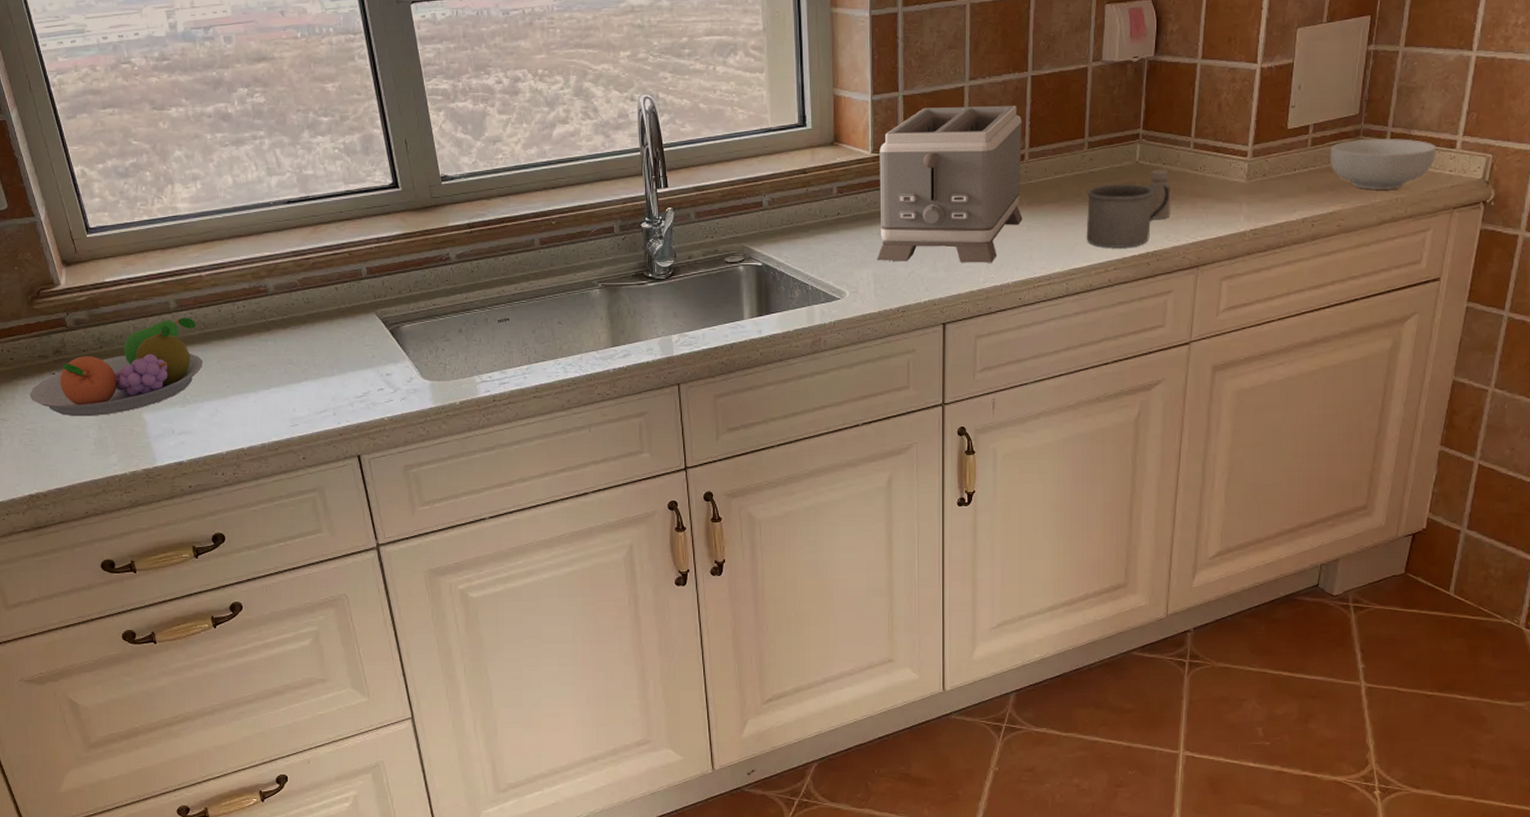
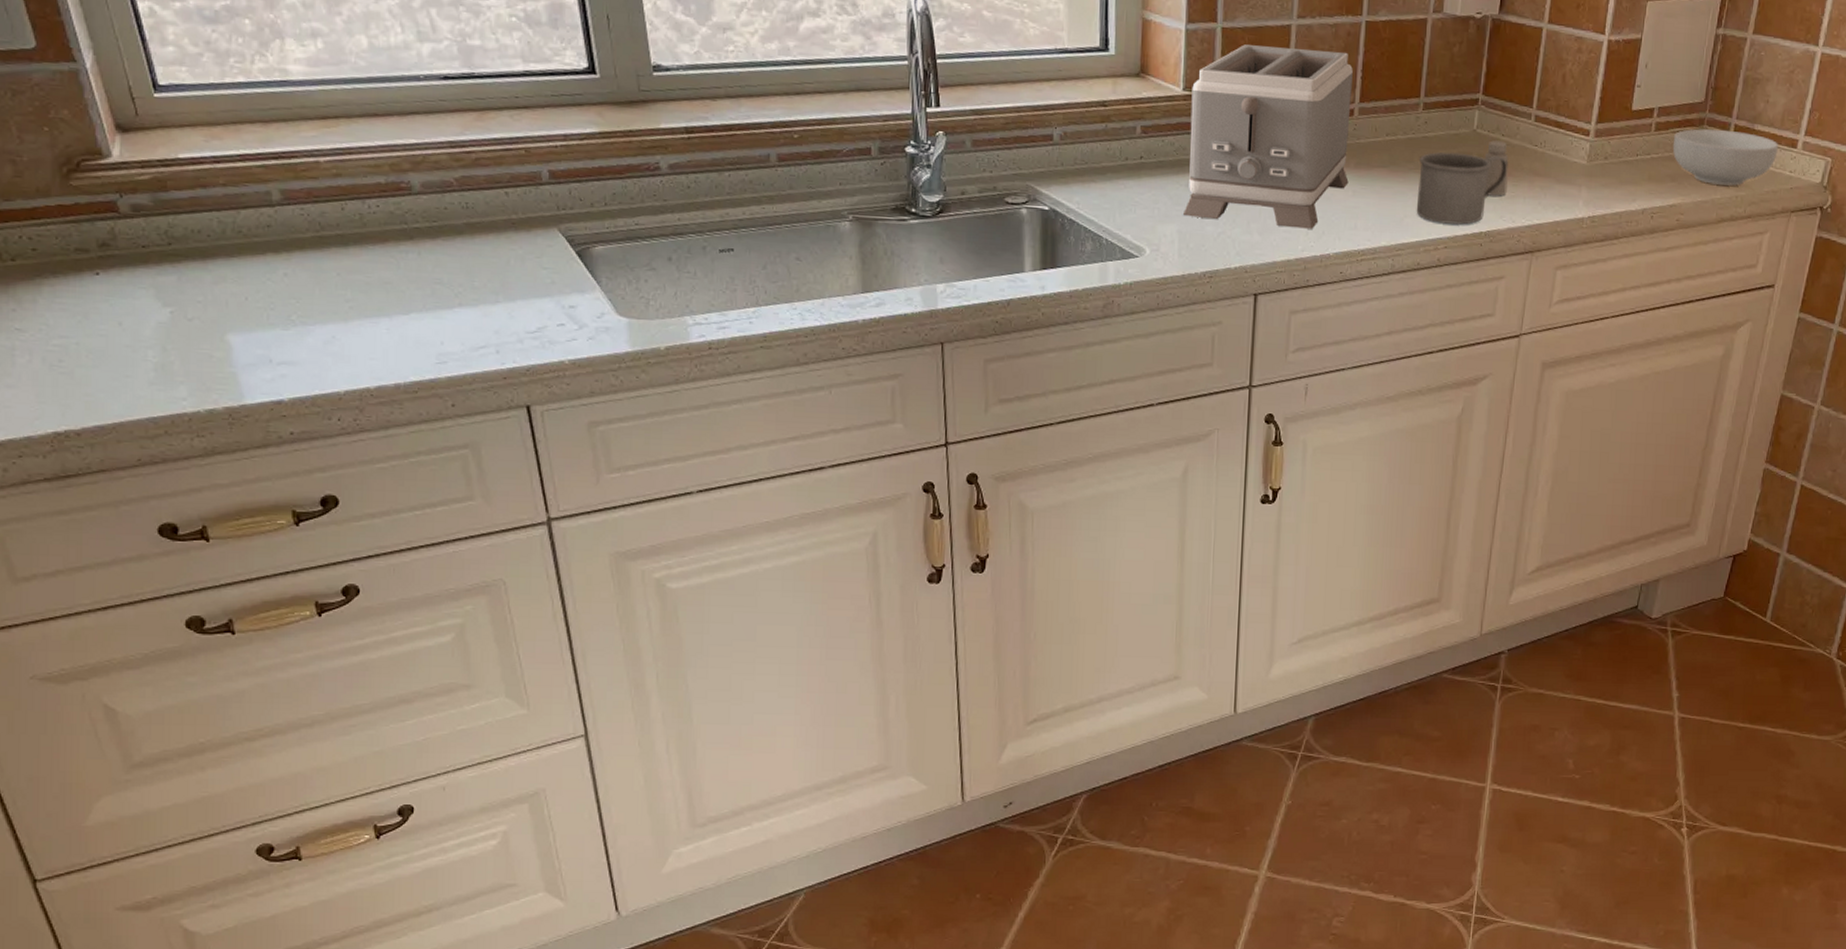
fruit bowl: present [29,317,203,417] -> none [60,213,316,334]

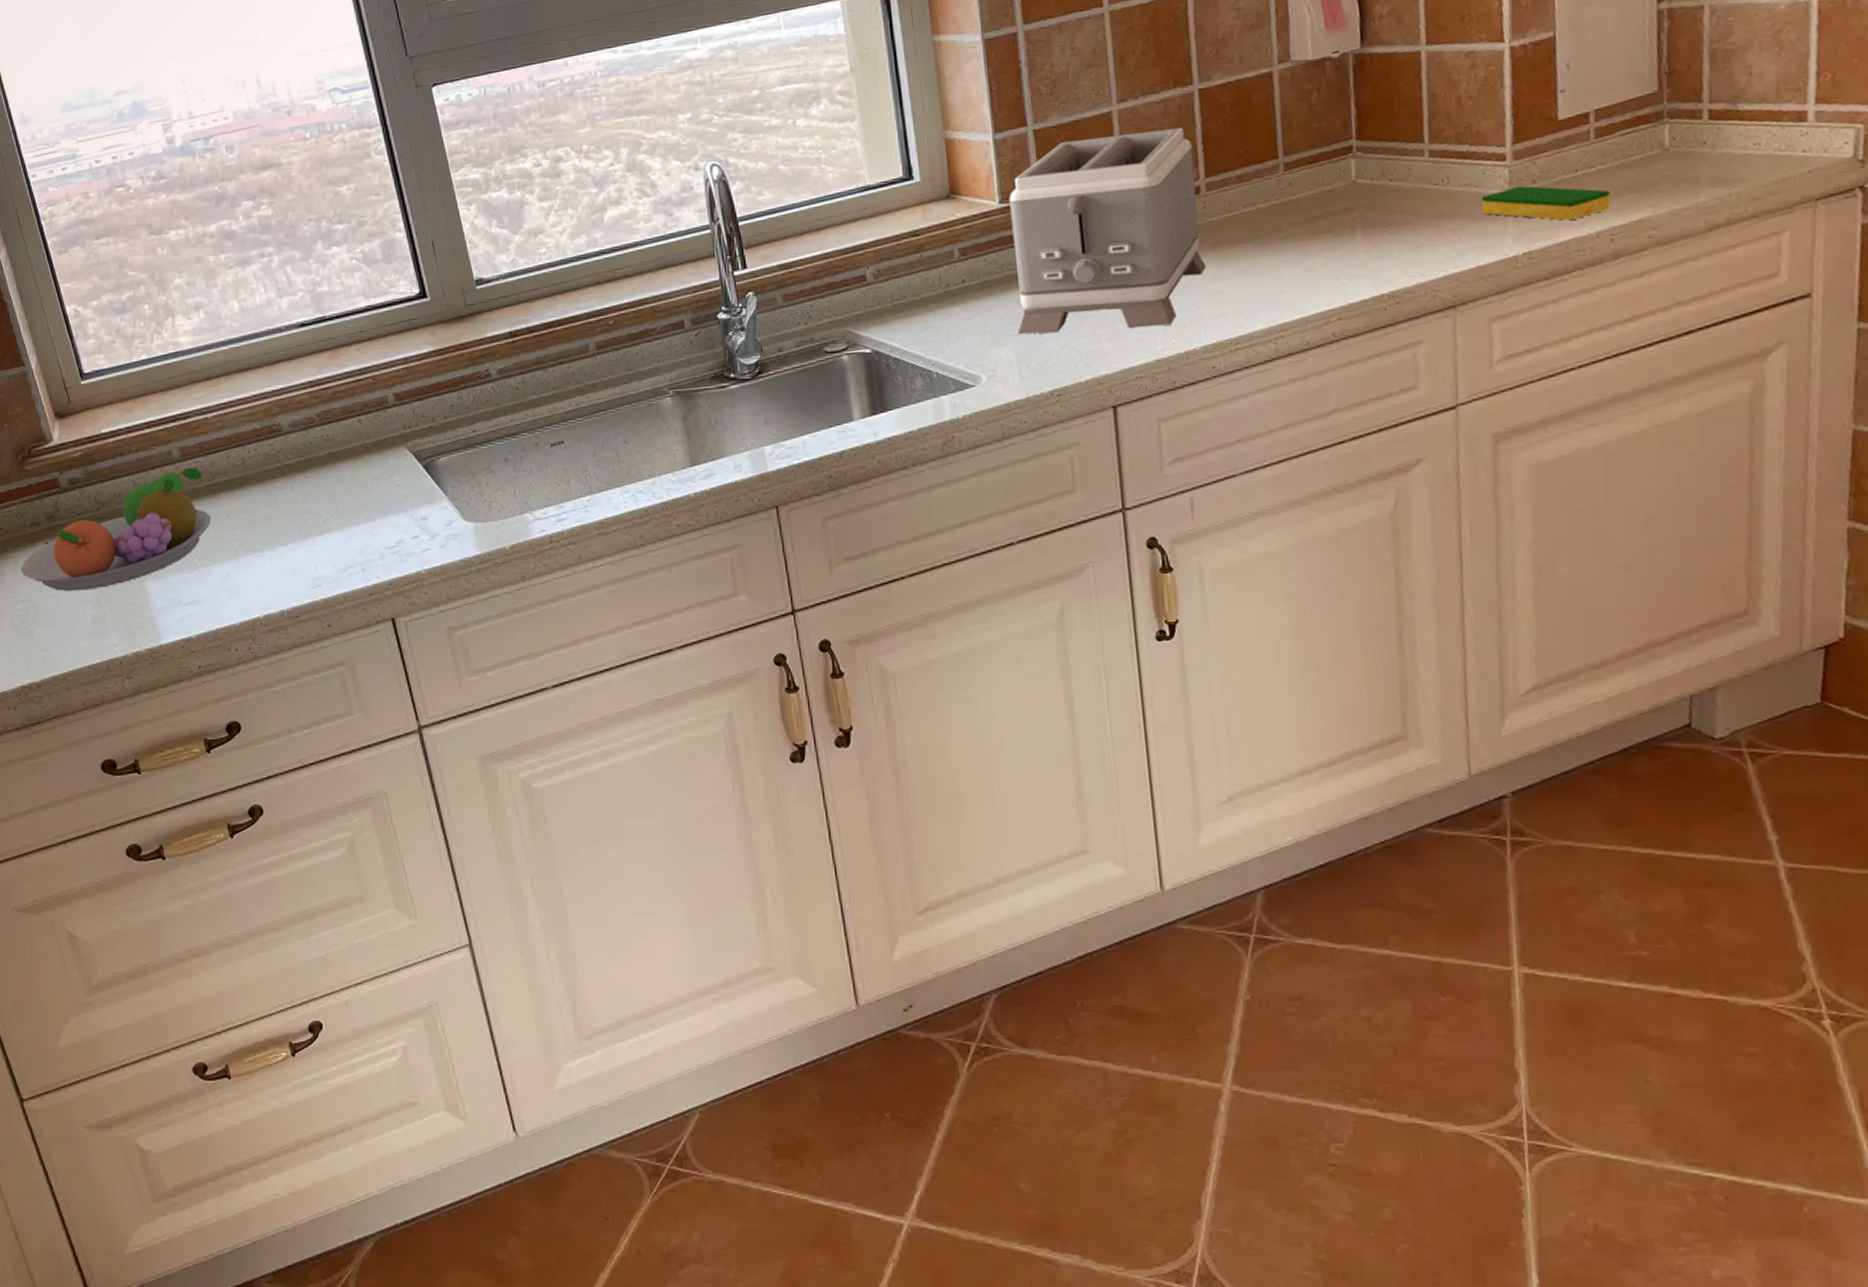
fruit bowl: none [60,213,316,334] -> present [21,467,211,592]
mug: present [1416,152,1508,225] -> none [1289,204,1405,294]
saltshaker: present [1484,139,1509,196] -> none [1371,186,1408,251]
dish sponge: none [1564,159,1657,195] -> present [1481,185,1611,220]
cereal bowl: present [1672,129,1778,186] -> none [1622,116,1780,187]

